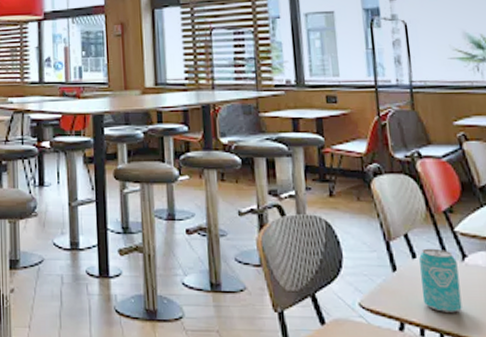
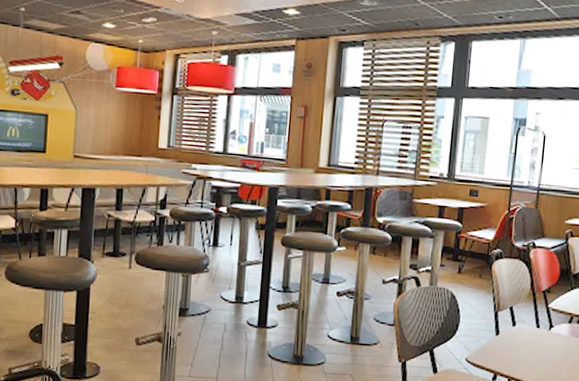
beverage can: present [419,248,462,313] -> none [514,319,545,369]

